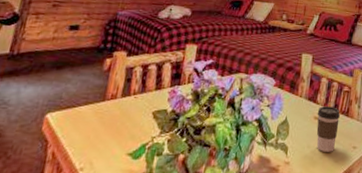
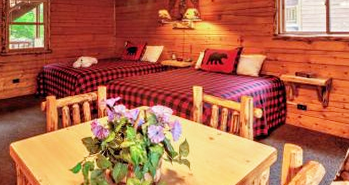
coffee cup: present [316,106,340,152] -> none [212,129,232,165]

